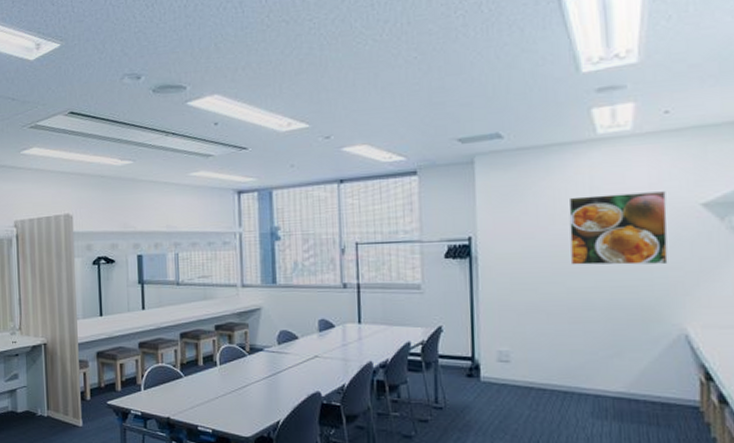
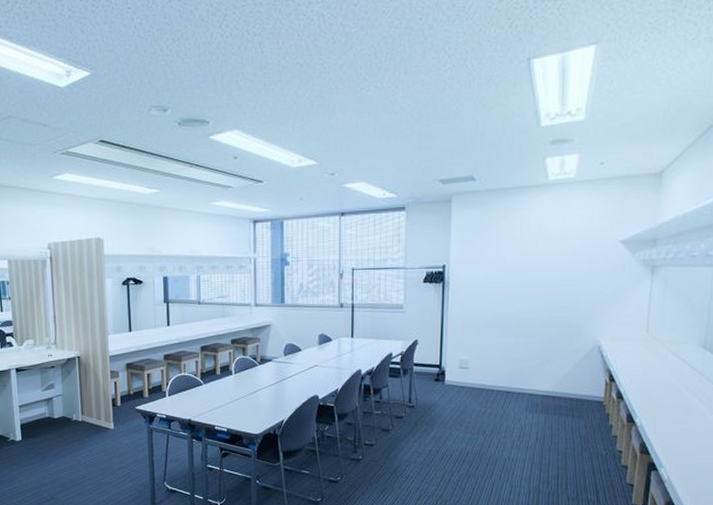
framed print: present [568,191,668,265] -> none [519,230,595,290]

